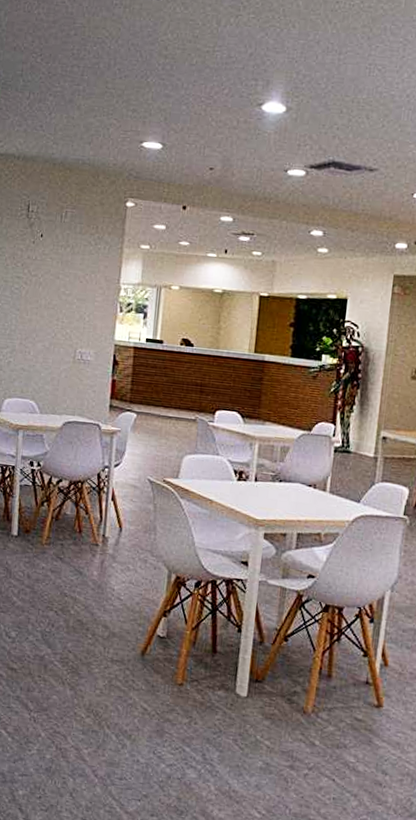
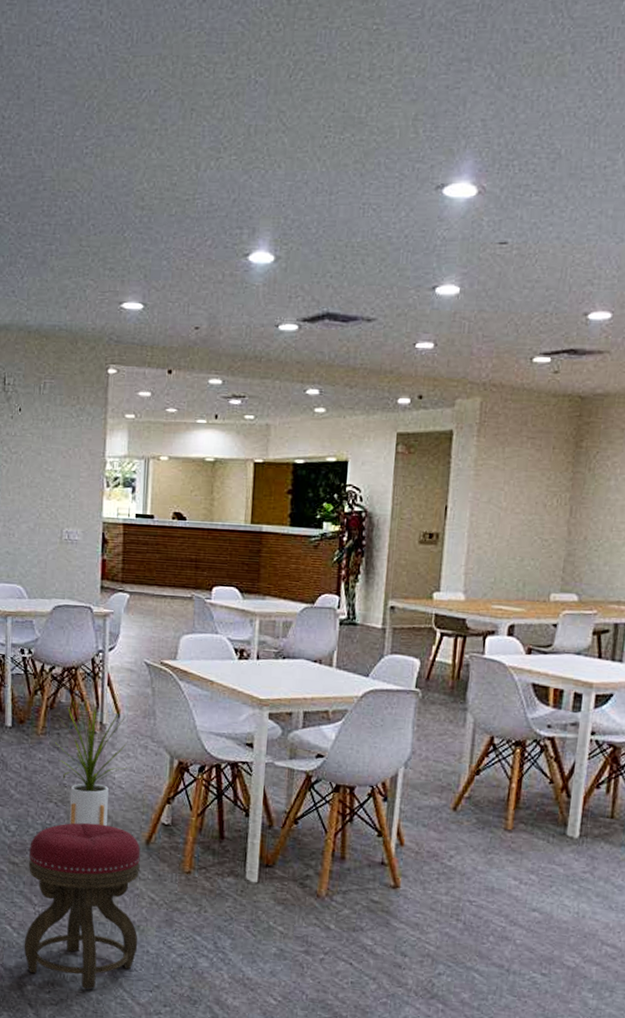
stool: none [17,631,136,796] -> present [24,822,141,990]
house plant: none [58,509,131,636] -> present [55,696,132,826]

